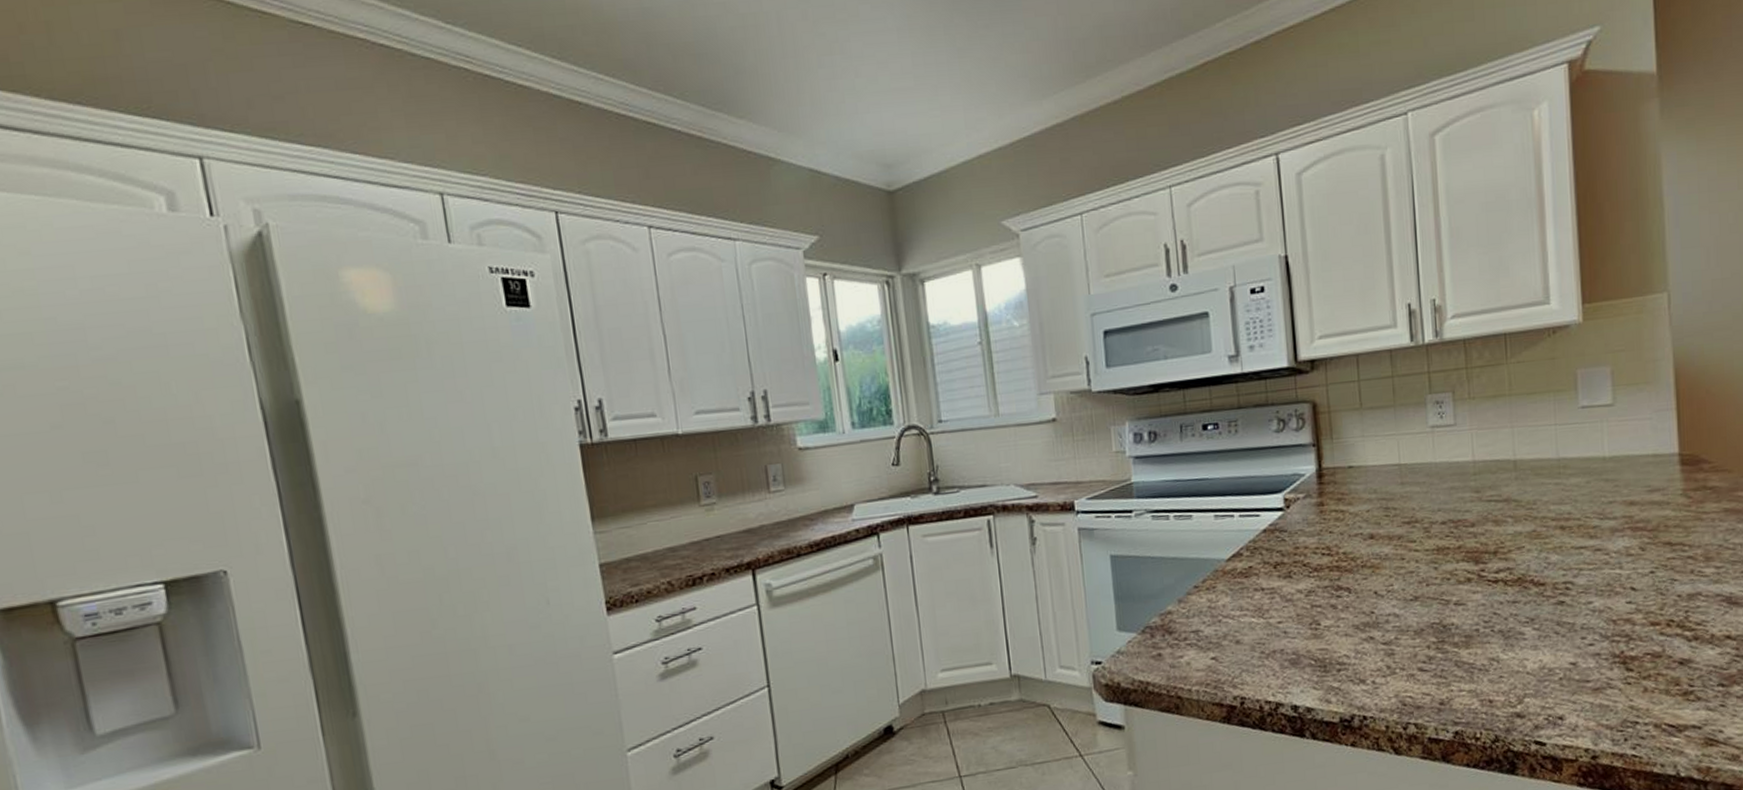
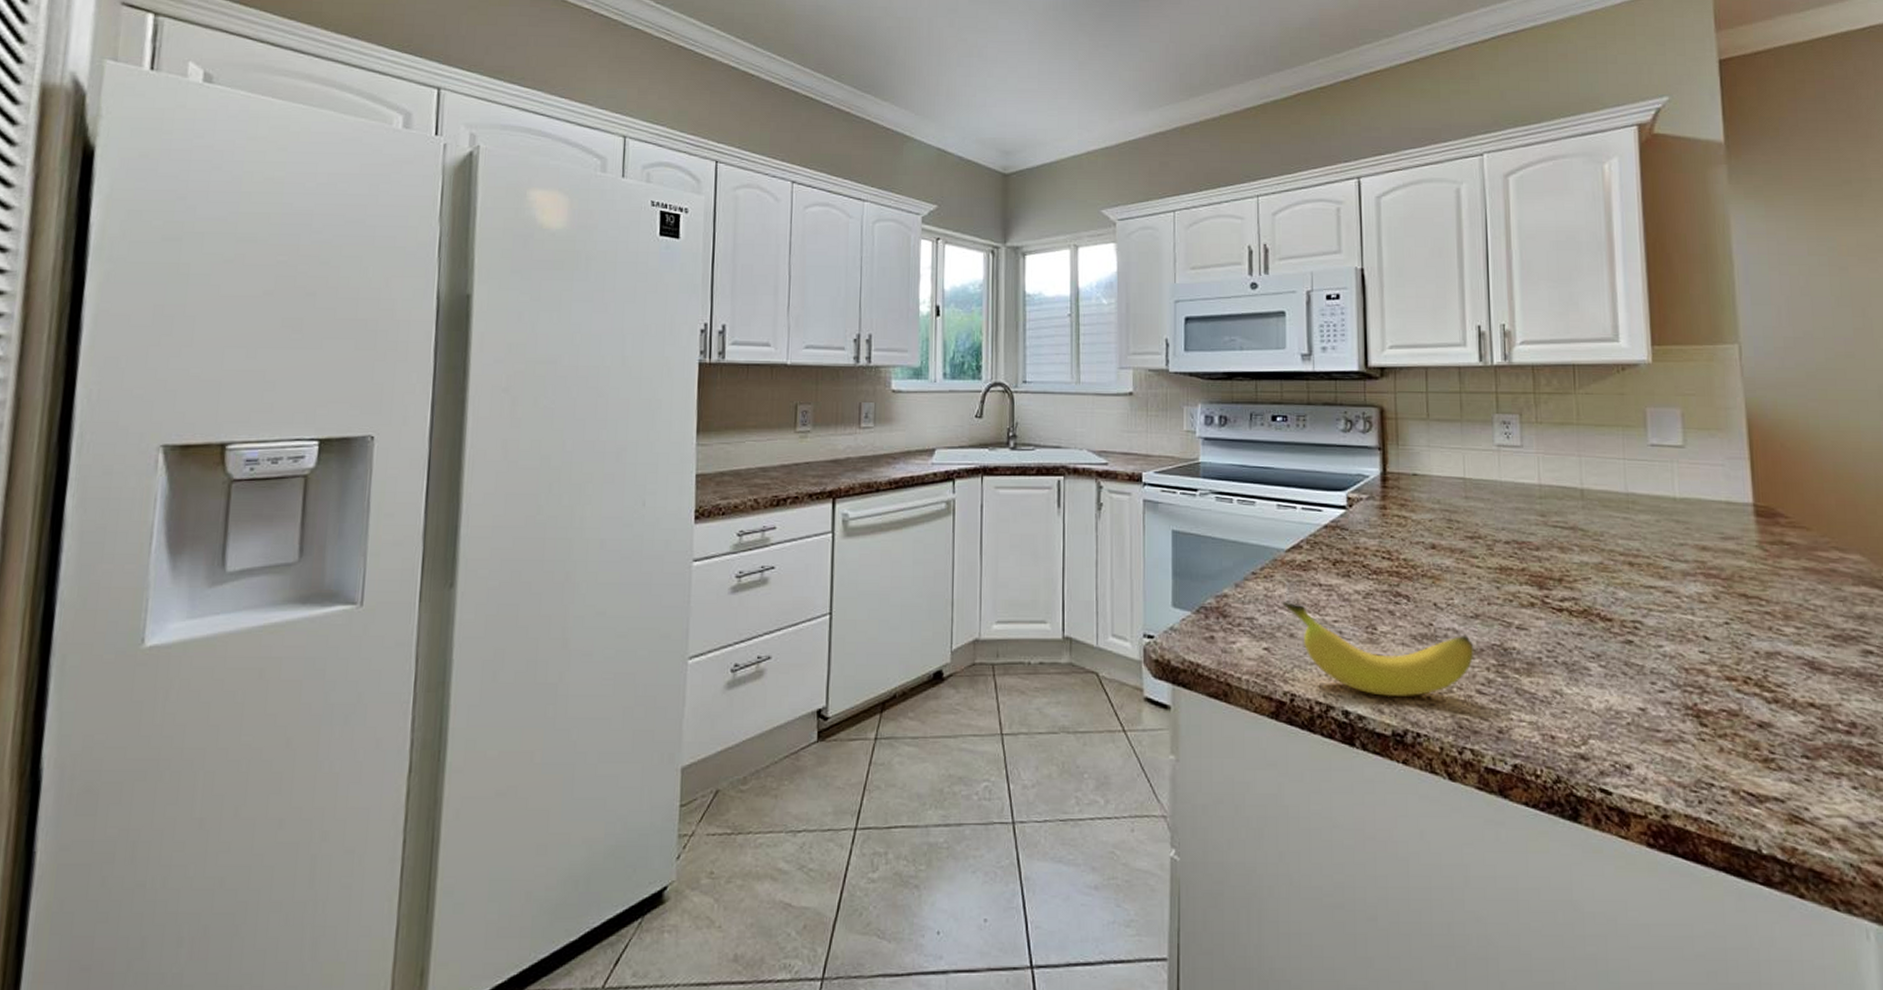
banana: none [1225,609,1415,687] -> present [1281,601,1474,697]

